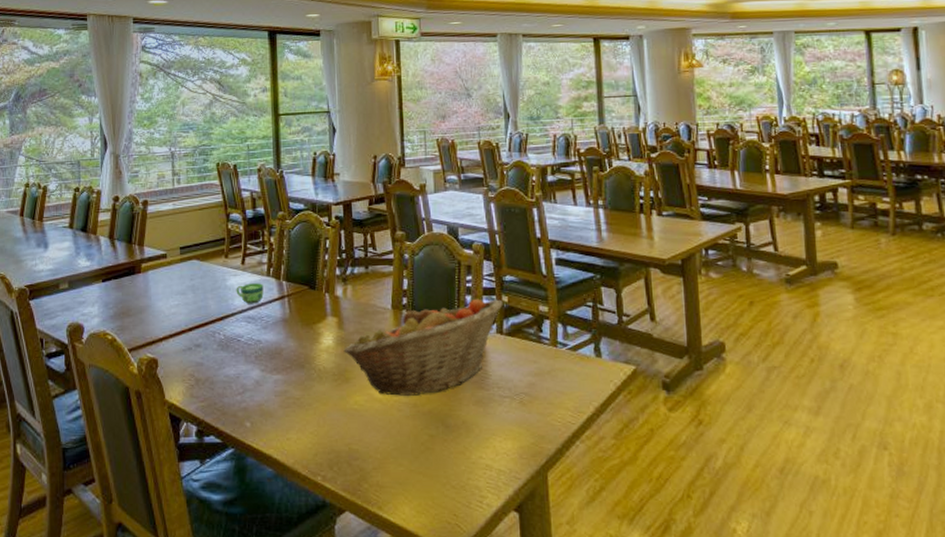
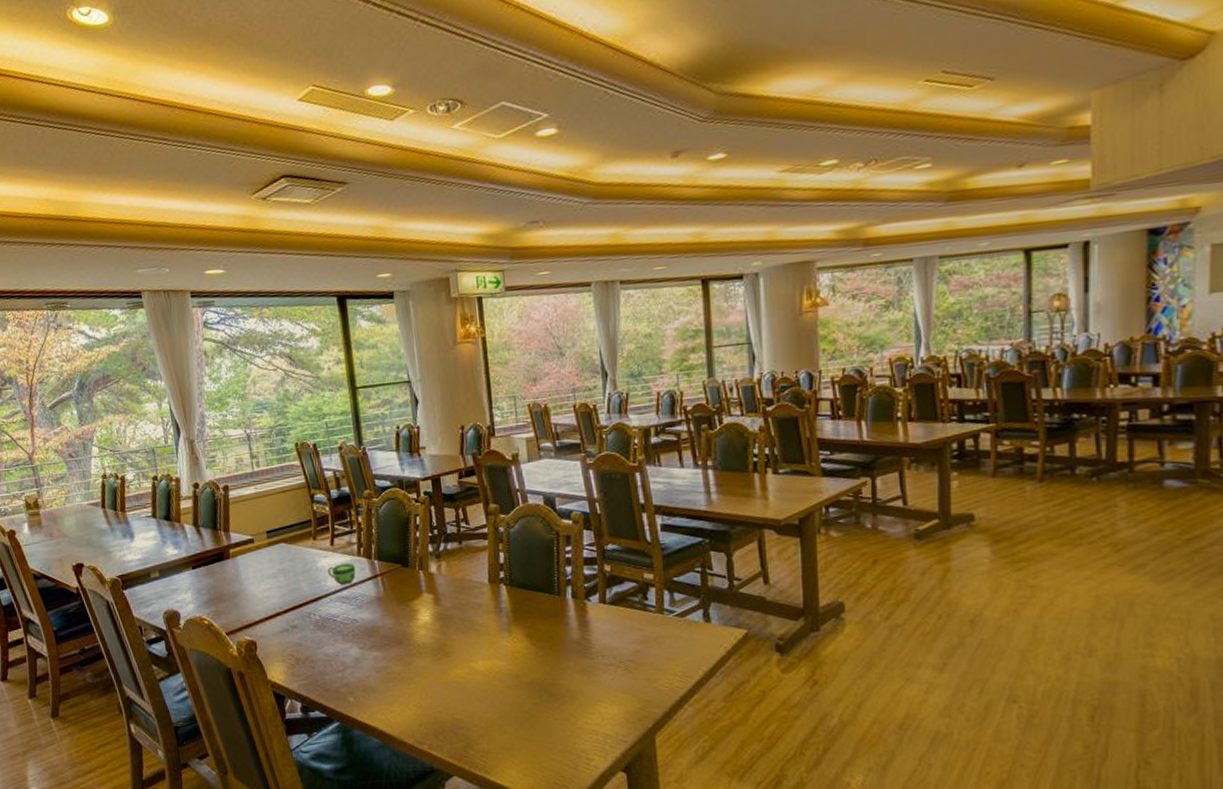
fruit basket: present [343,298,503,396] -> none [441,569,605,668]

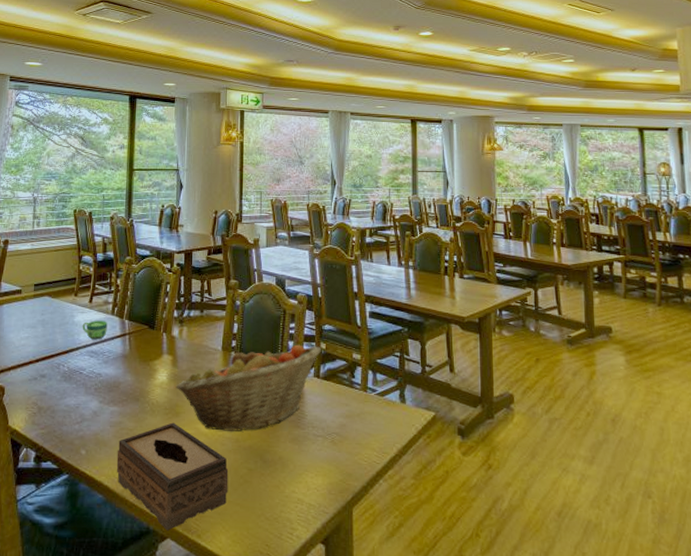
tissue box: none [387,663,514,769] -> present [116,422,229,531]
fruit basket: none [441,569,605,668] -> present [176,344,321,431]

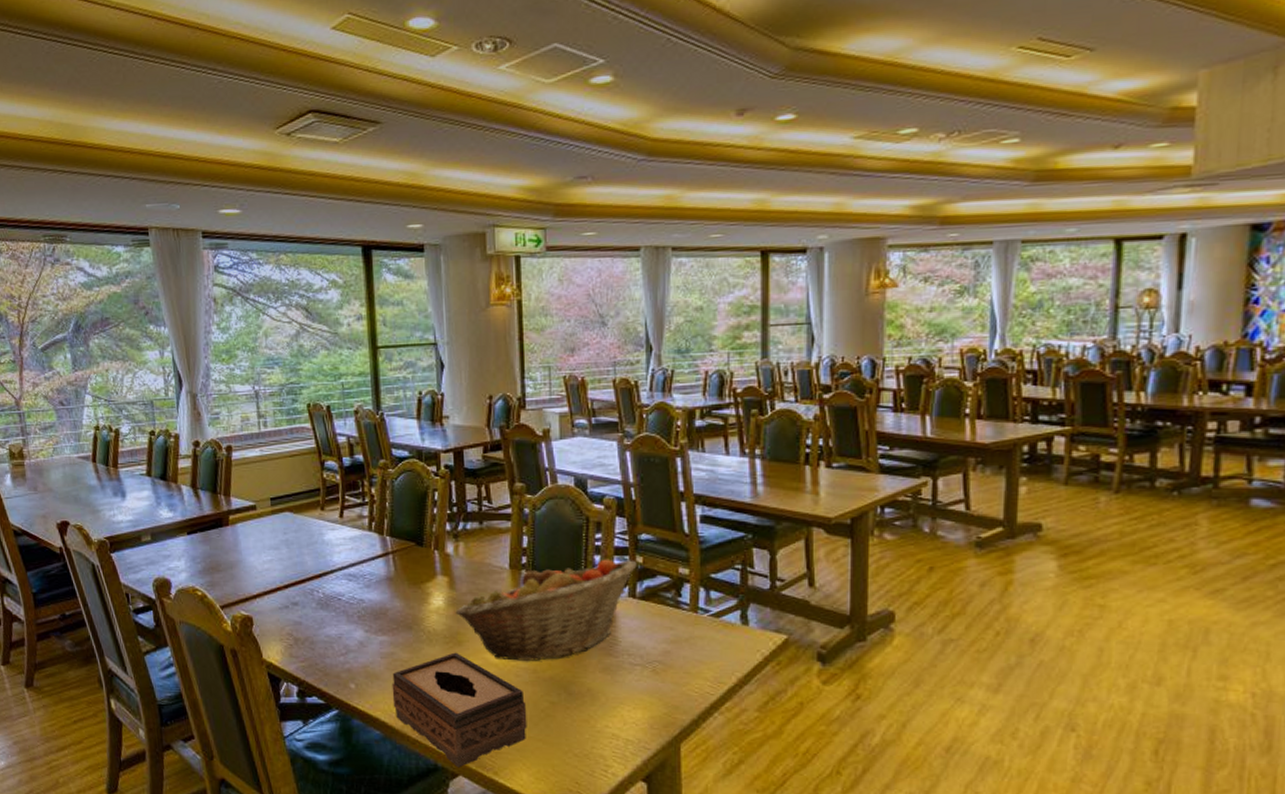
cup: present [82,321,107,340] -> none [334,538,366,561]

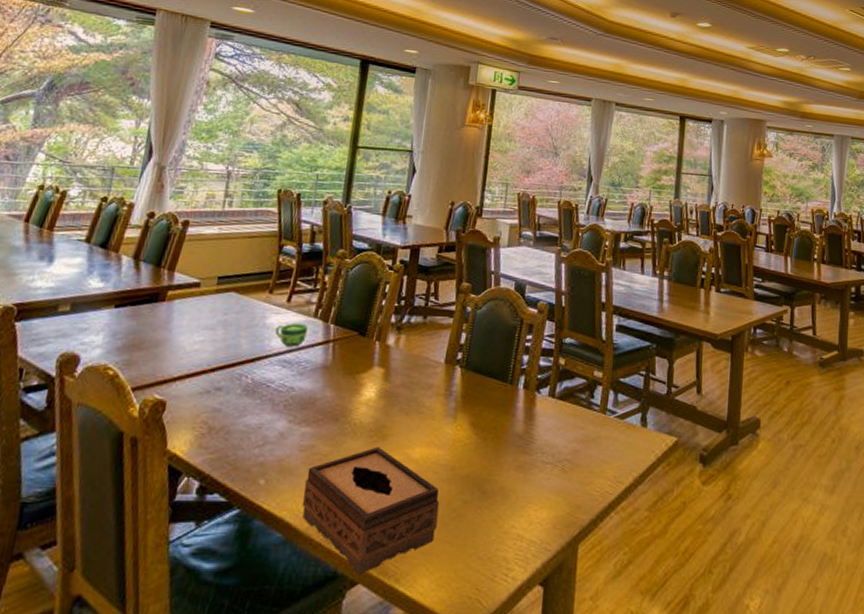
cup: none [334,538,366,561] -> present [274,324,308,347]
fruit basket: present [455,559,637,661] -> none [385,359,559,458]

